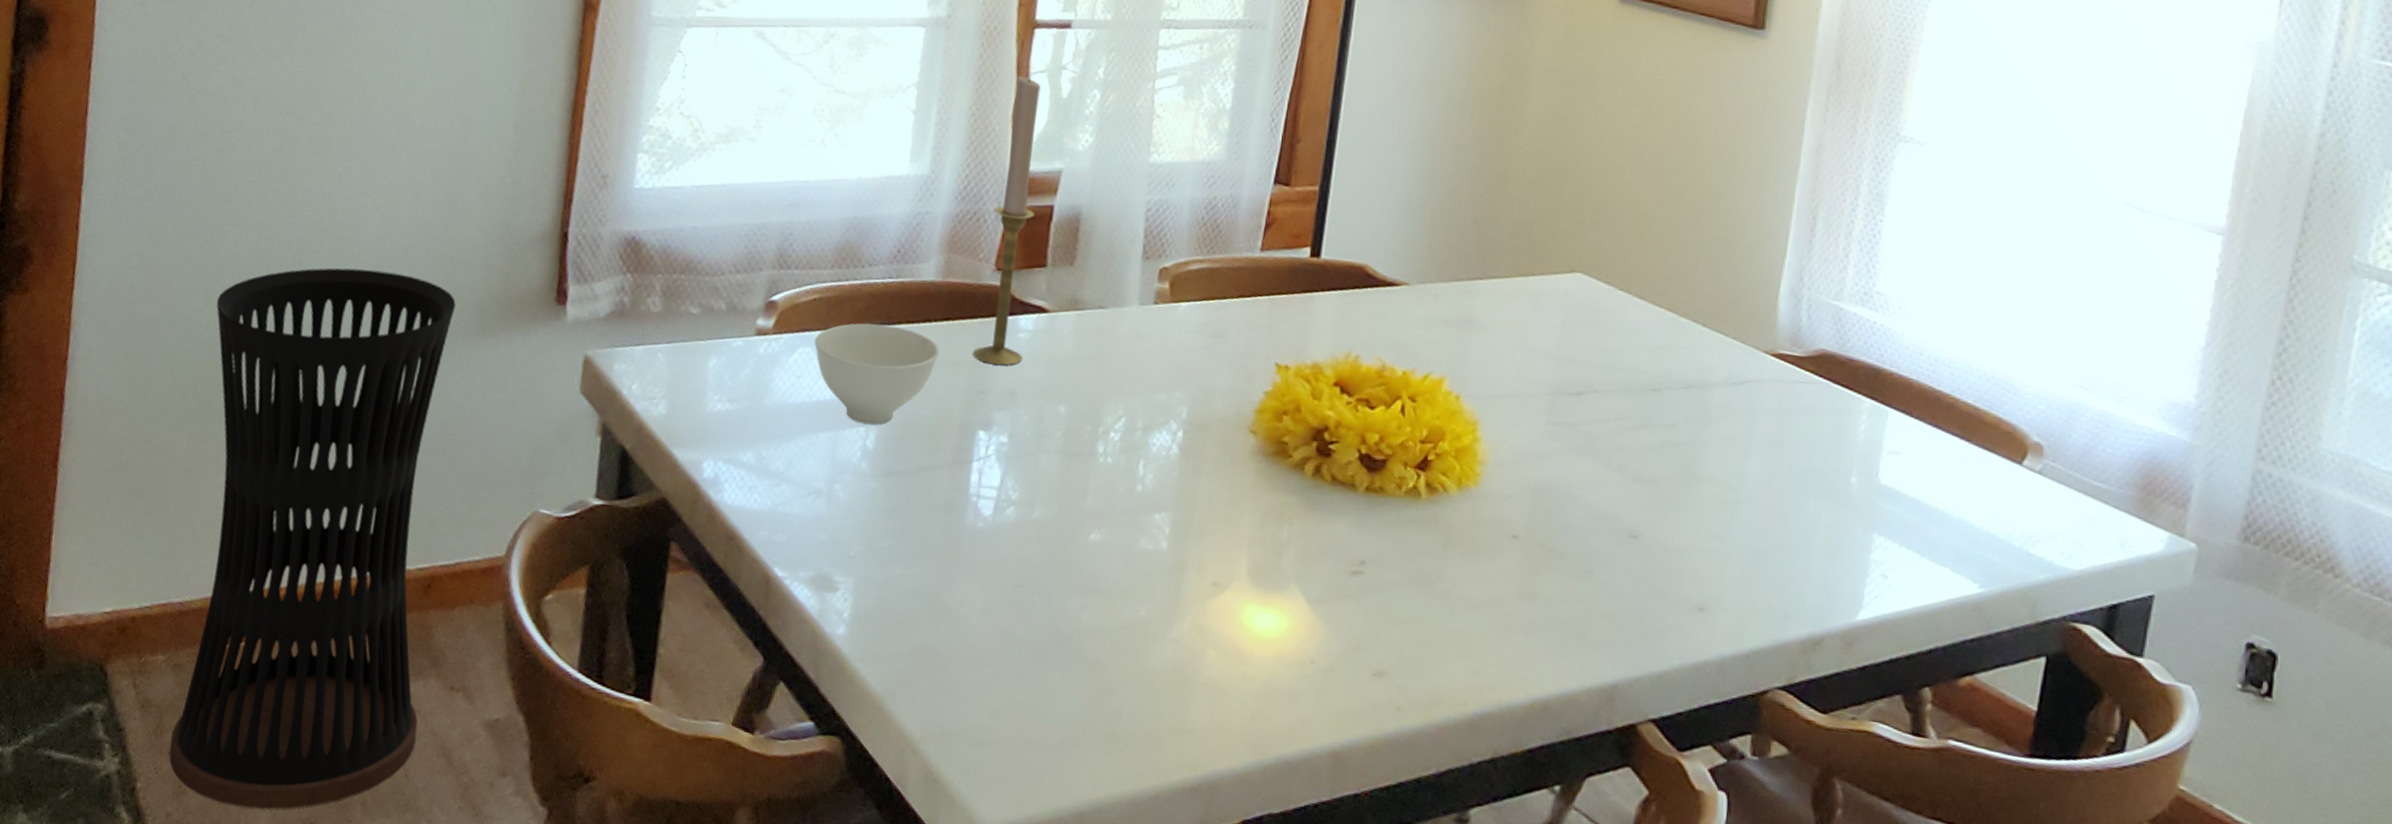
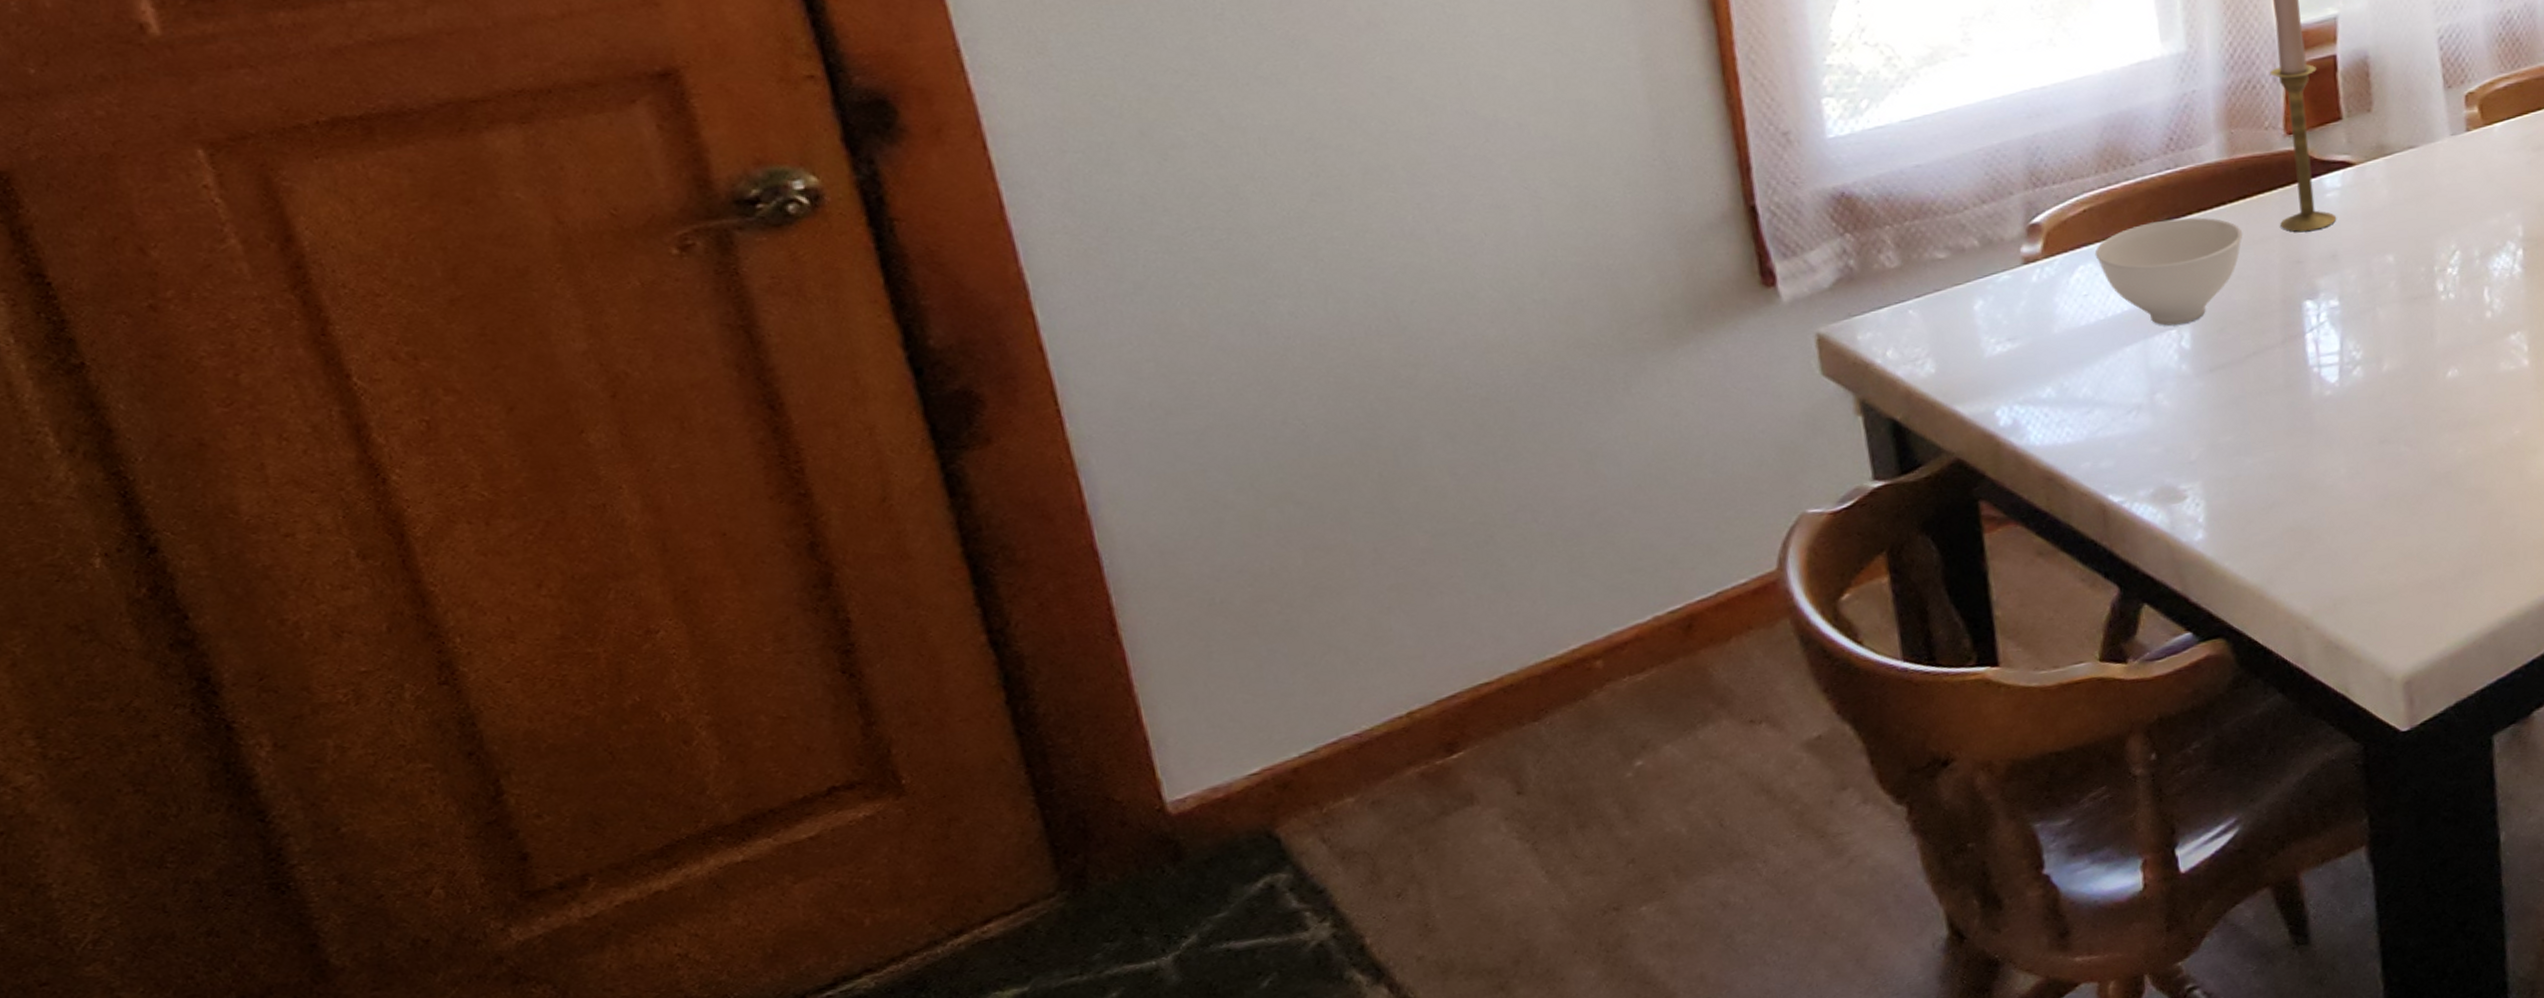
umbrella stand: present [169,268,456,809] -> none [1288,299,1723,926]

